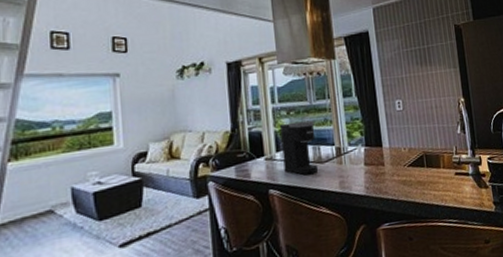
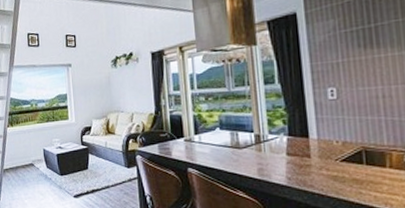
coffee maker: present [280,120,319,175] -> none [199,106,236,159]

